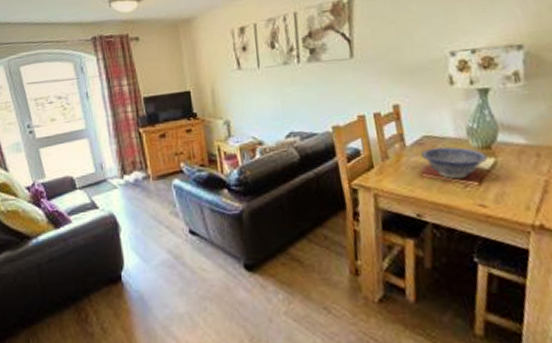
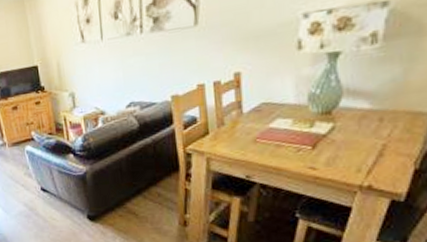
decorative bowl: present [420,146,488,179] -> none [257,113,326,144]

